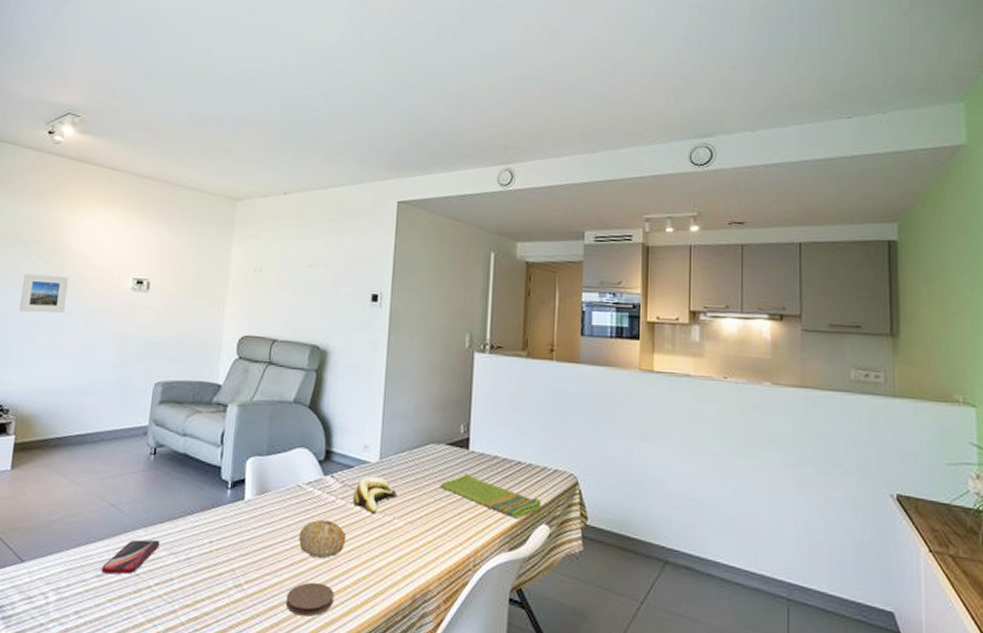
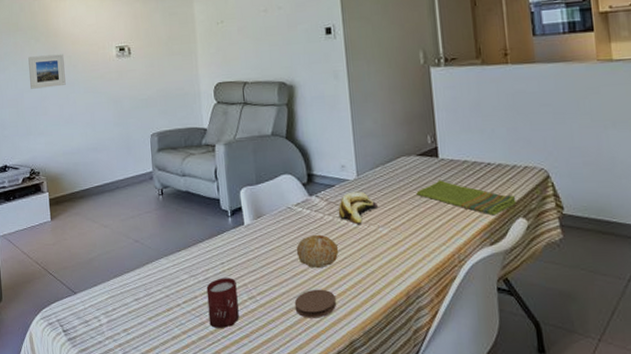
smartphone: present [101,539,160,574] -> none [138,266,181,297]
cup: none [182,559,223,620] -> present [206,278,239,328]

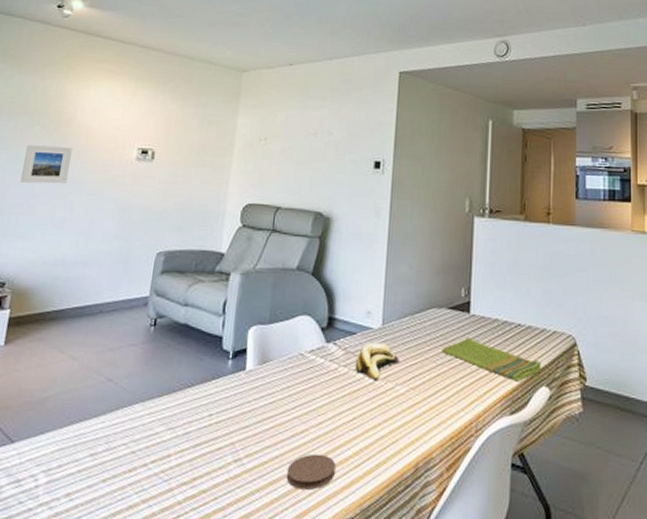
cup: present [206,278,239,328] -> none [178,433,223,498]
fruit: present [296,234,339,268] -> none [300,388,349,428]

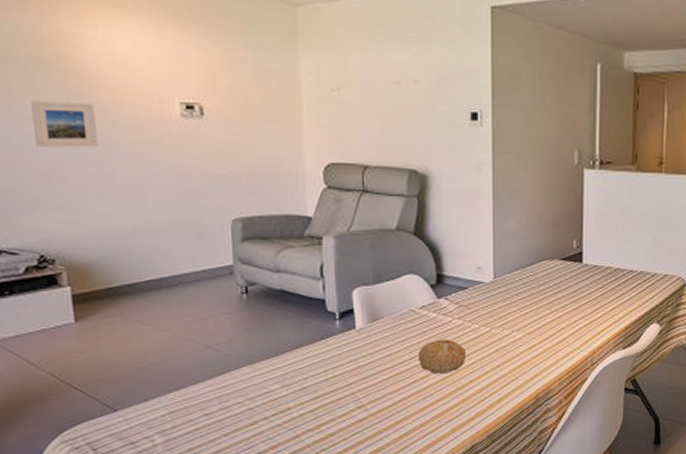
coaster: present [286,453,336,490] -> none [412,395,459,425]
fruit: none [300,388,349,428] -> present [417,339,467,374]
banana: present [355,342,400,381] -> none [469,295,515,329]
dish towel: present [442,337,542,382] -> none [556,285,653,321]

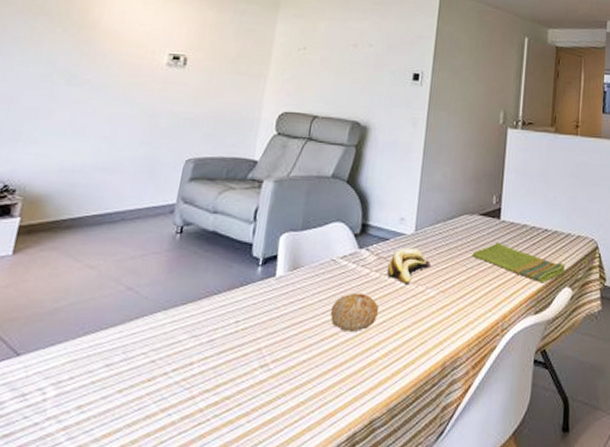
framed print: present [31,101,98,148] -> none [37,47,97,88]
banana: none [469,295,515,329] -> present [387,247,432,285]
dish towel: none [556,285,653,321] -> present [472,242,566,283]

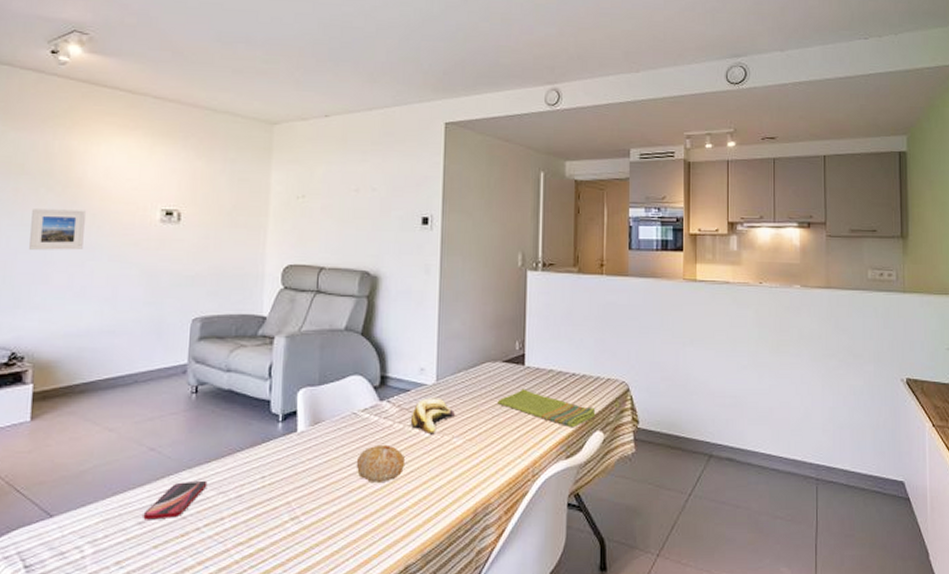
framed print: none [37,47,97,88] -> present [29,209,86,250]
smartphone: none [111,322,181,363] -> present [143,480,208,520]

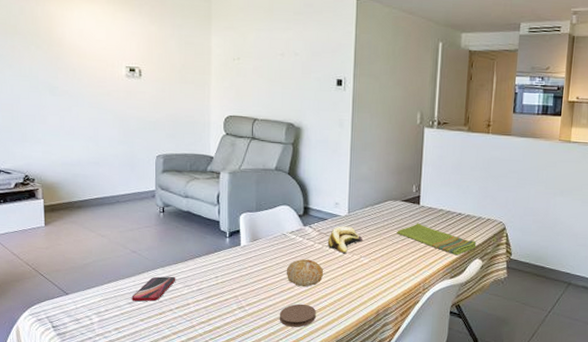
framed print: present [29,209,86,250] -> none [27,63,68,98]
coaster: none [345,507,395,541] -> present [279,303,316,327]

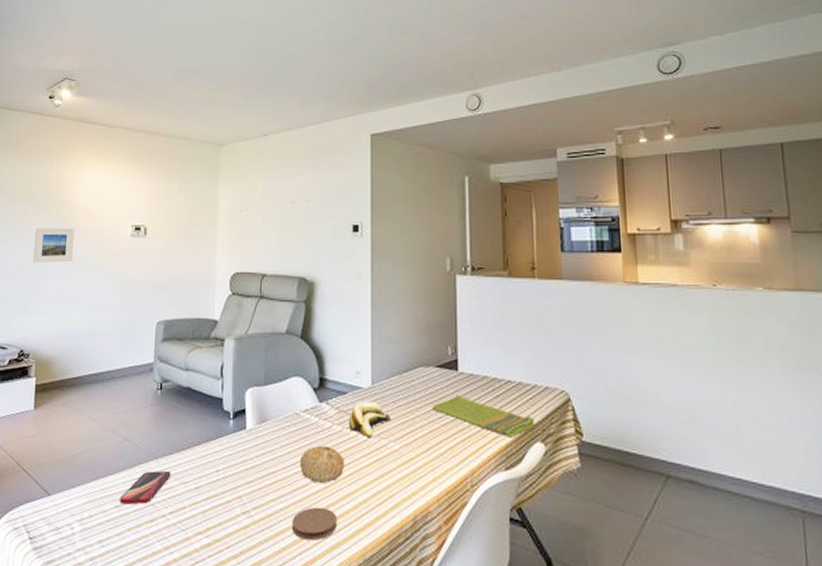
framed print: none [27,63,68,98] -> present [33,228,74,263]

